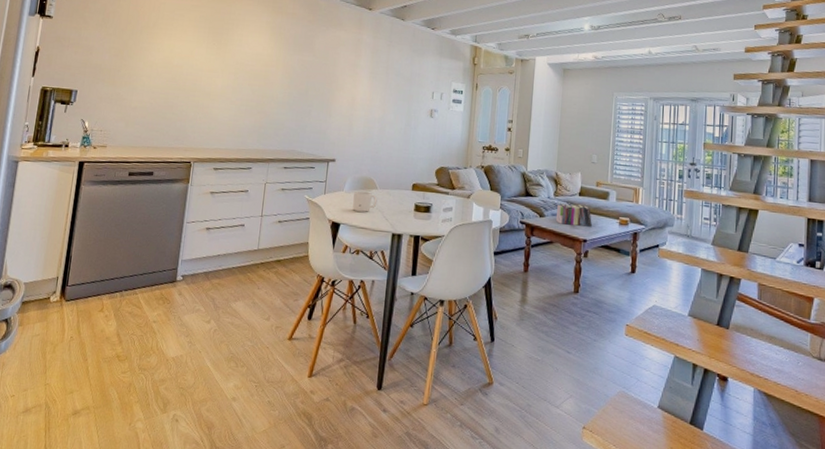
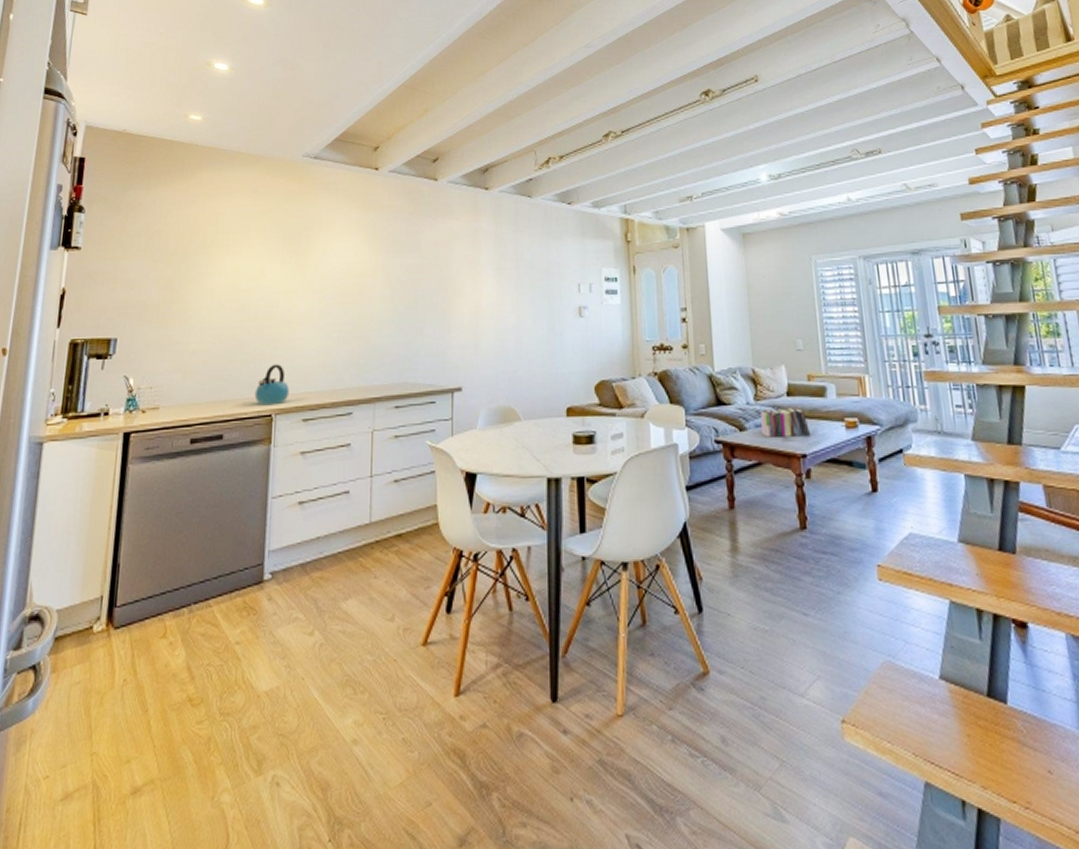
kettle: none [179,124,206,155] -> present [254,364,290,406]
mug: present [352,191,378,212] -> none [491,425,523,454]

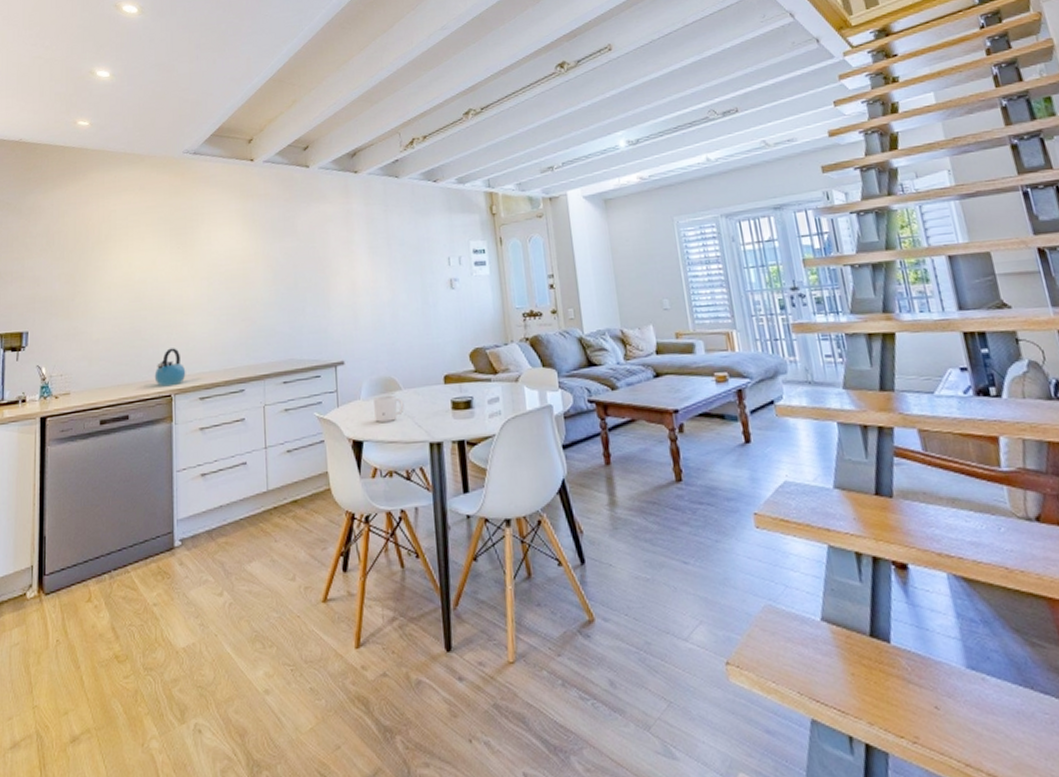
mug: none [491,425,523,454] -> present [374,394,404,422]
books: present [761,408,810,437] -> none [631,365,681,395]

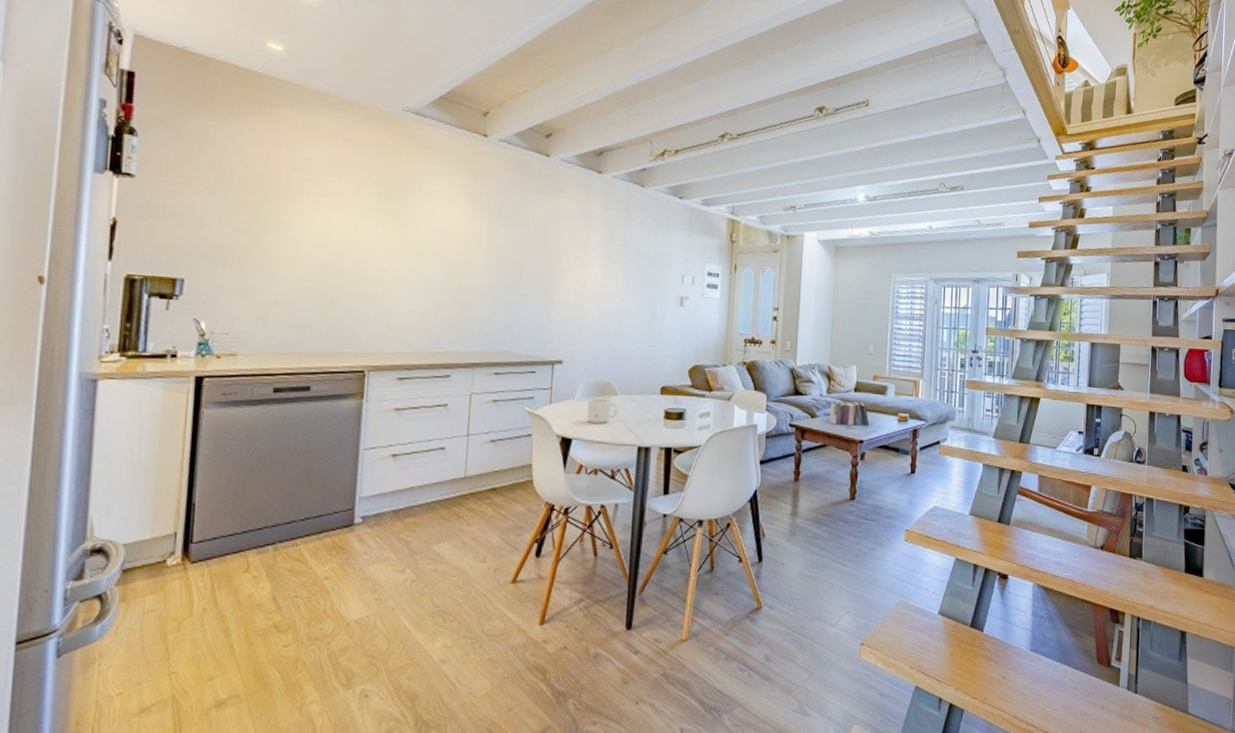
kettle: present [154,348,186,387] -> none [345,322,384,362]
books: none [631,365,681,395] -> present [830,401,869,426]

